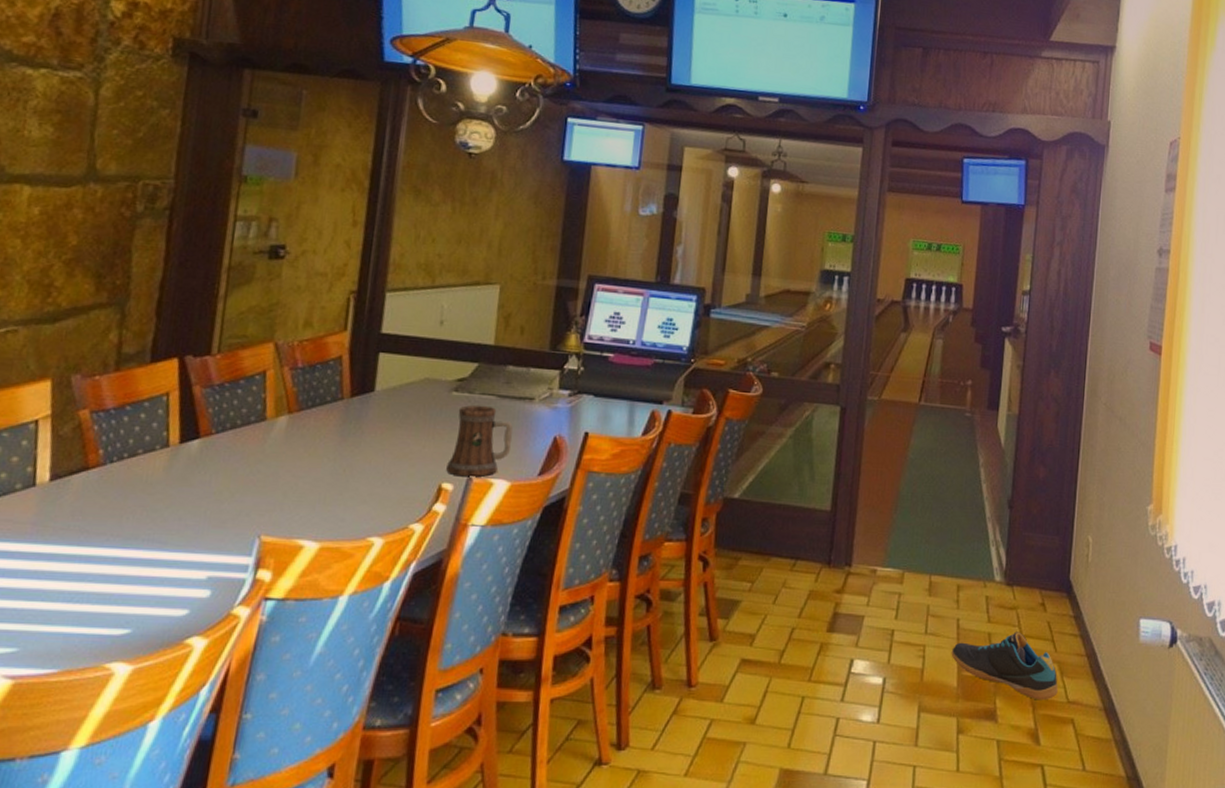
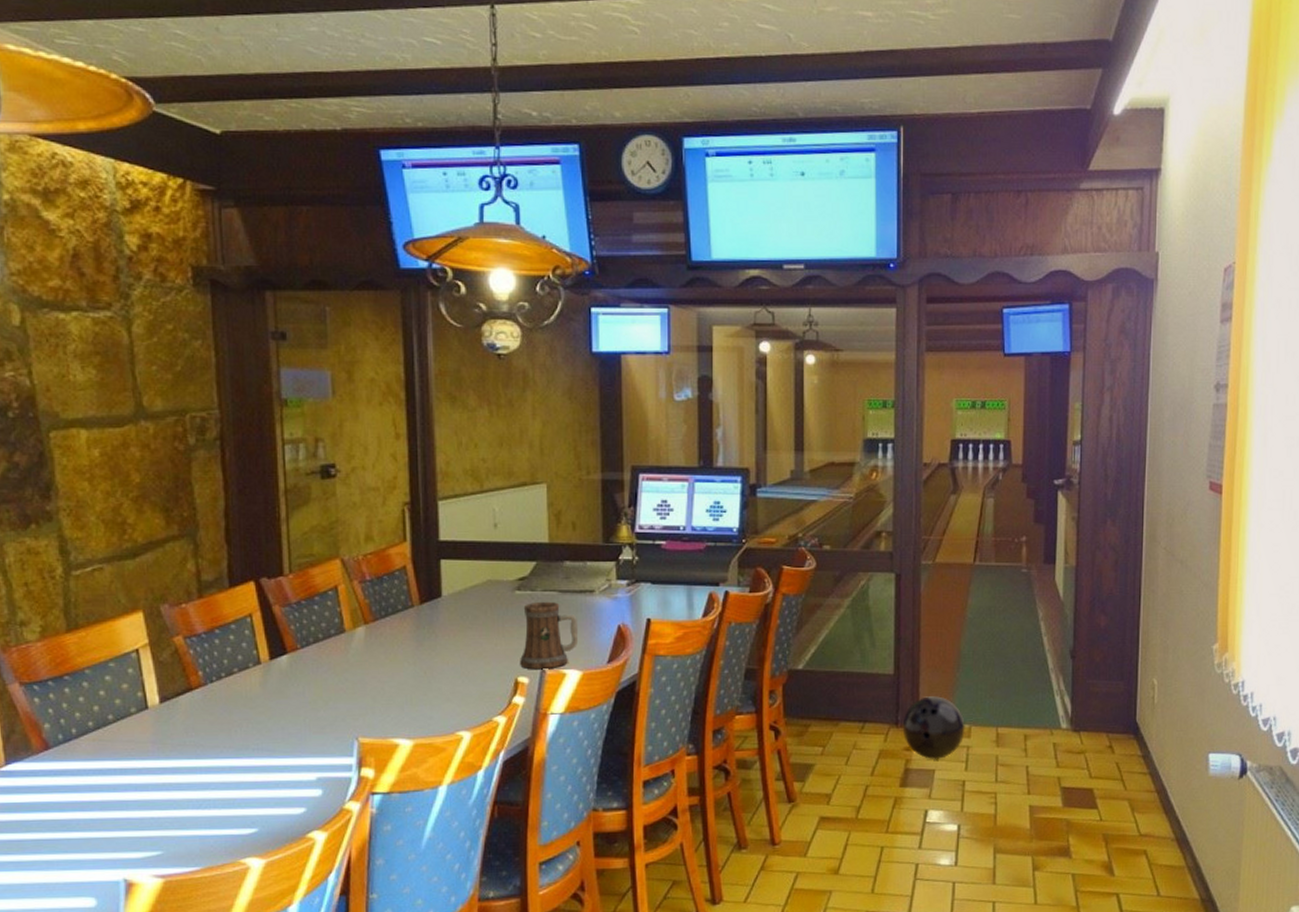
bowling ball: none [834,537,899,605] -> present [902,696,965,759]
athletic shoe: present [951,632,1058,701] -> none [1022,774,1129,836]

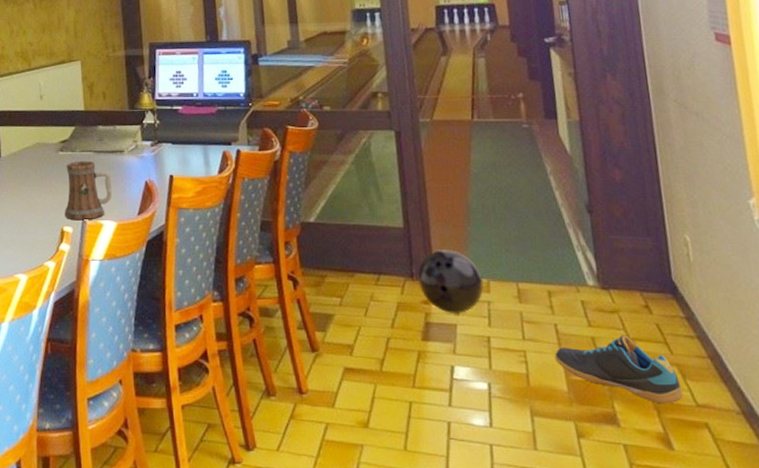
athletic shoe: none [1022,774,1129,836] -> present [554,335,683,404]

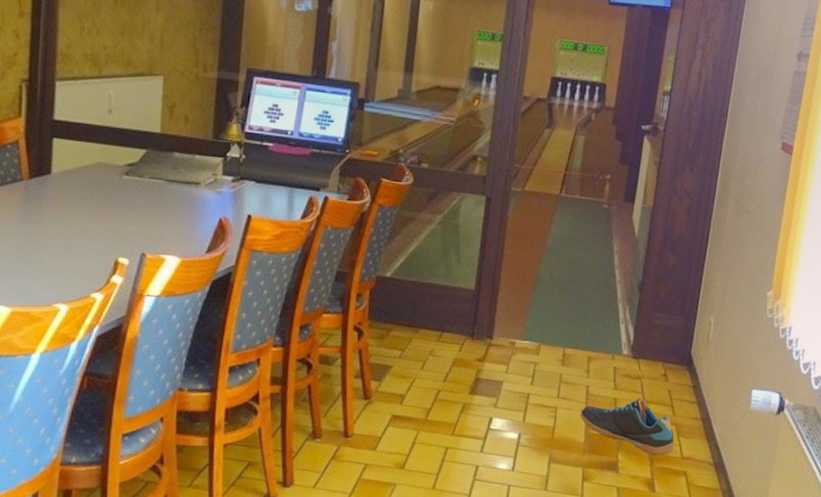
beer mug: present [65,160,113,221] -> none [122,188,182,253]
bowling ball: present [417,250,484,313] -> none [477,313,536,372]

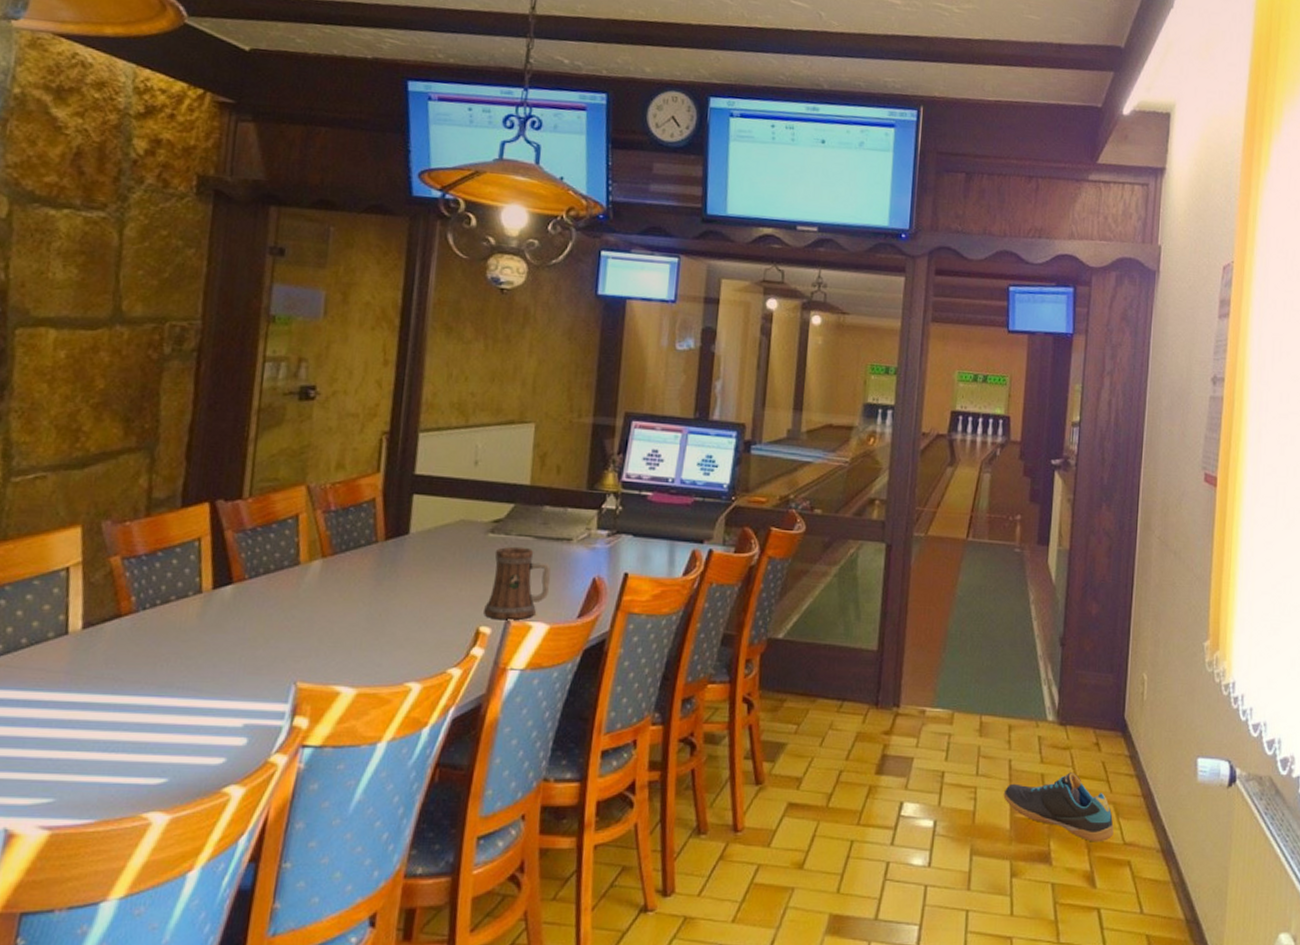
beer mug: none [122,188,182,253] -> present [484,546,551,620]

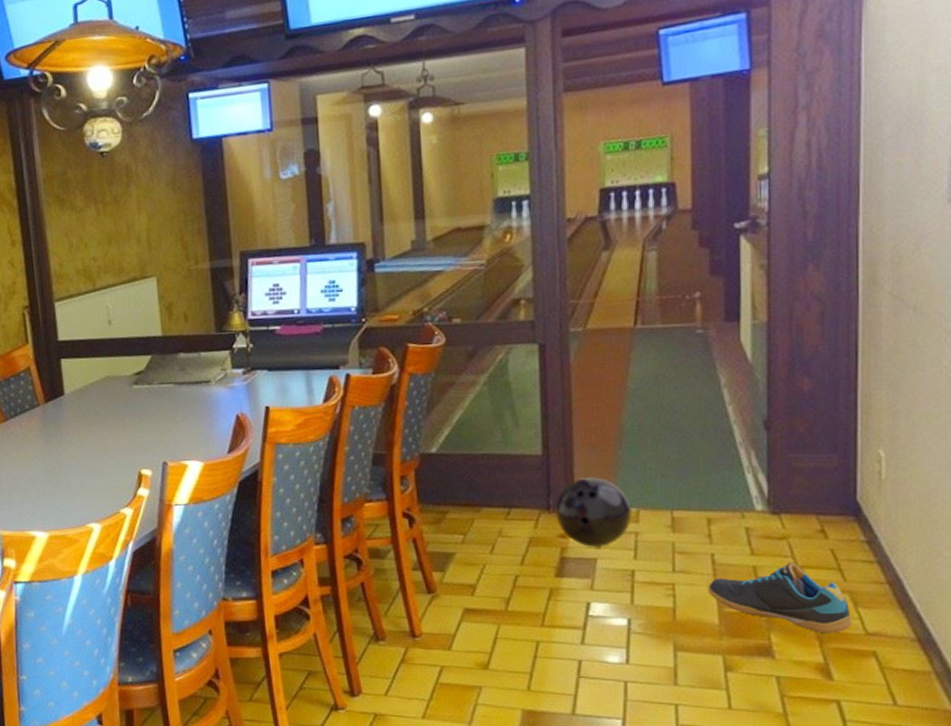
beer mug: present [484,546,551,620] -> none [142,394,198,462]
bowling ball: none [882,677,948,746] -> present [555,477,632,547]

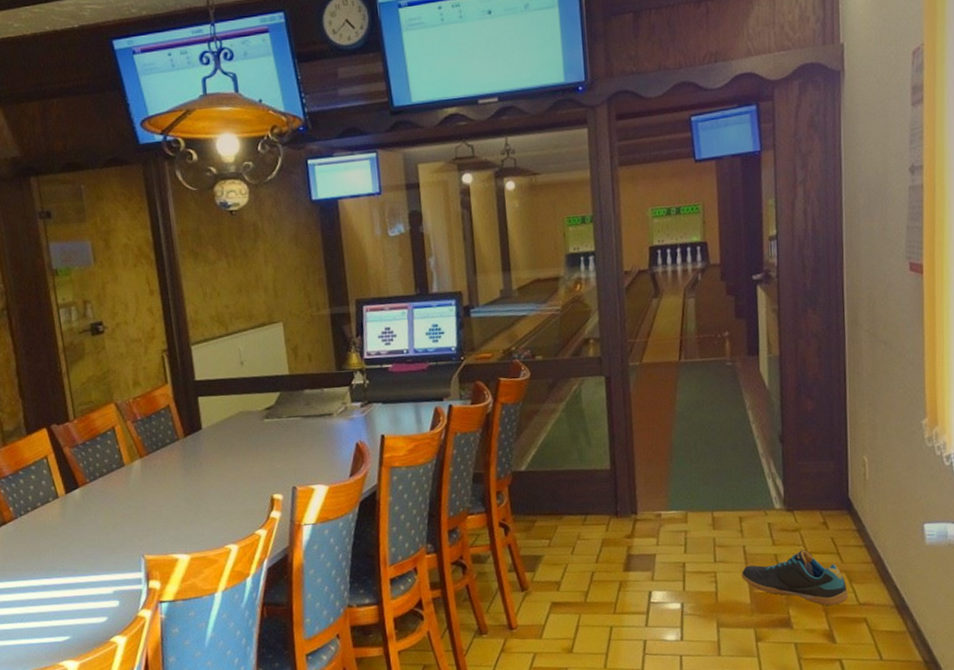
bowling ball: present [555,477,632,547] -> none [622,486,682,545]

